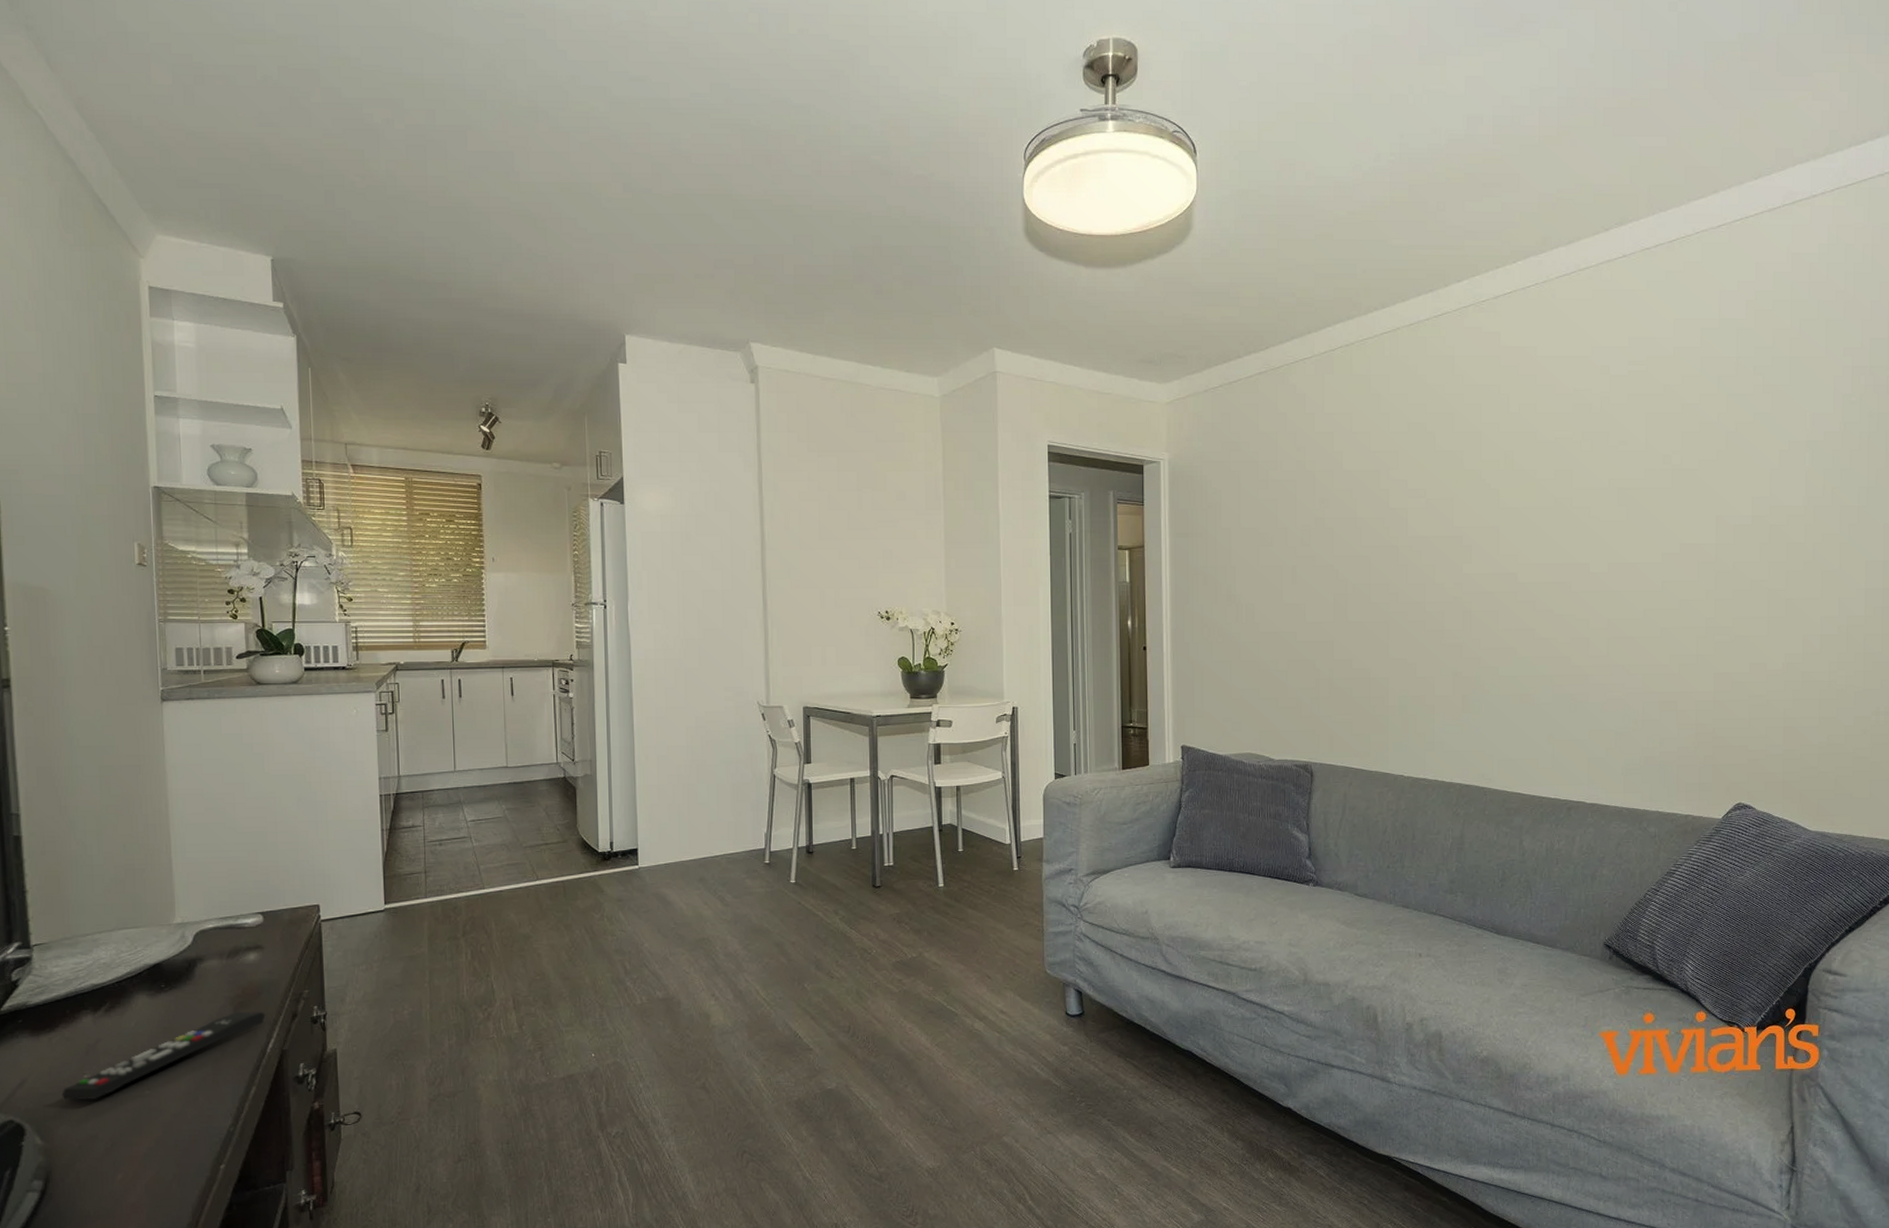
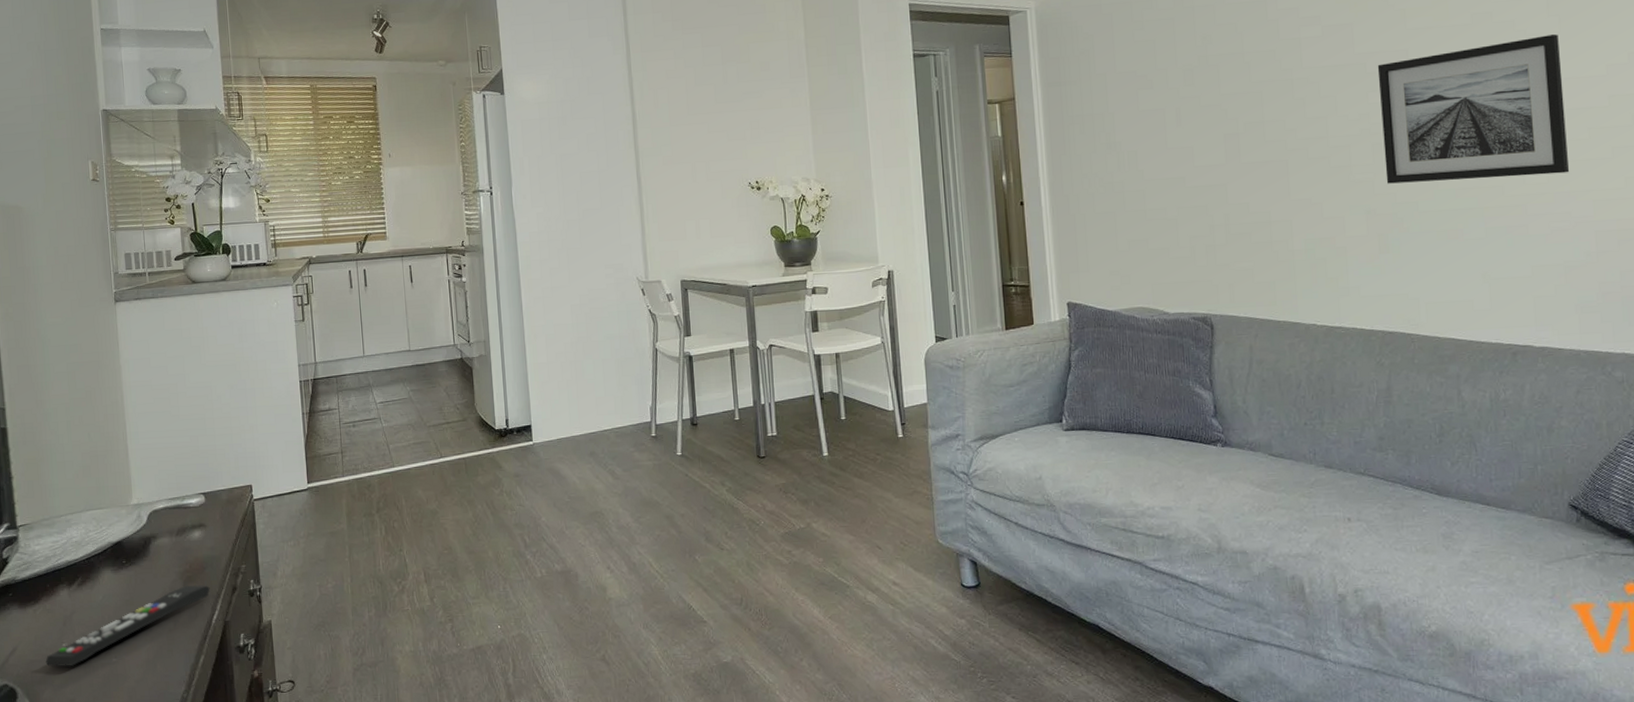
wall art: none [1472,523,1626,650] -> present [1377,34,1569,184]

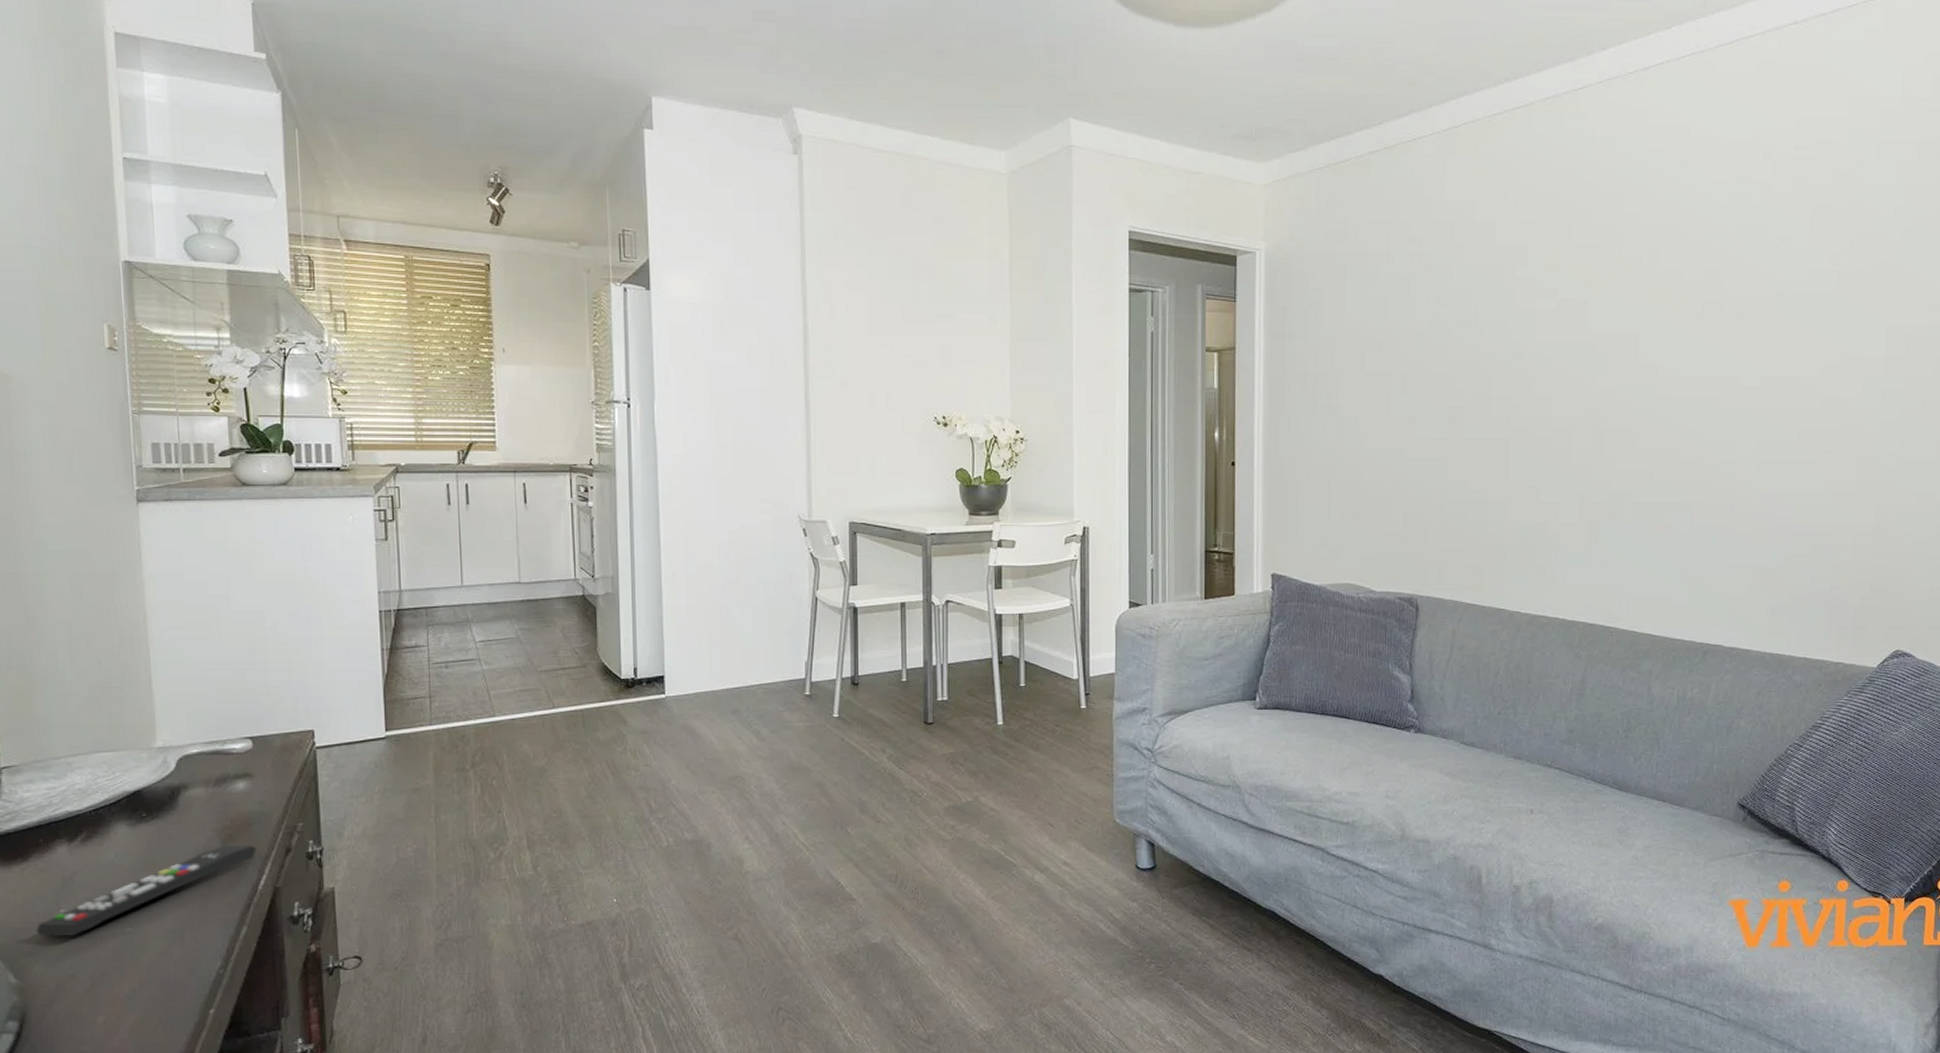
wall art: present [1377,34,1569,184] -> none [1603,331,1783,474]

